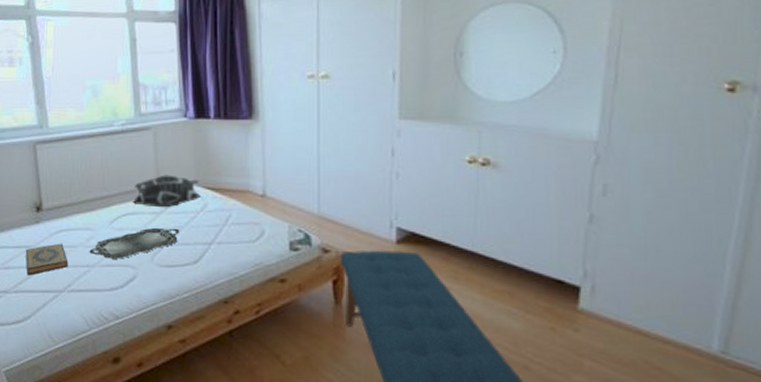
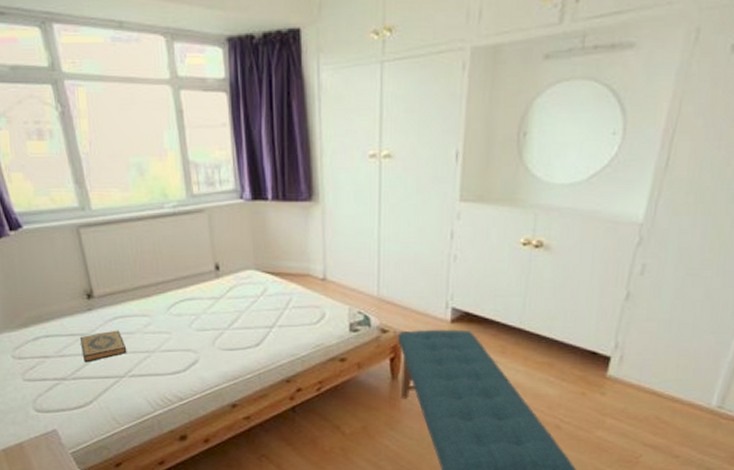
serving tray: present [89,227,180,260] -> none [148,312,240,346]
decorative pillow: present [132,175,202,208] -> none [189,259,262,293]

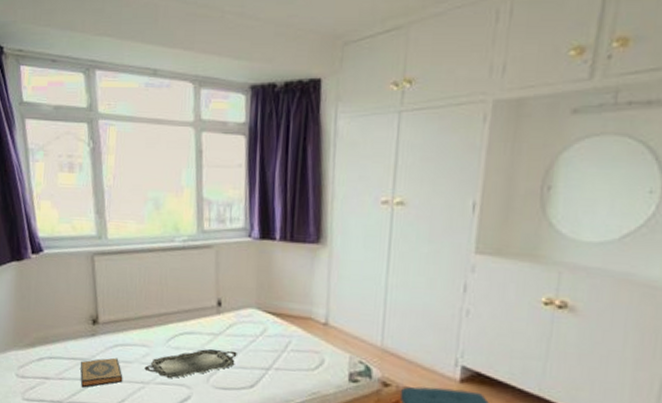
serving tray: none [148,312,240,346] -> present [144,349,237,379]

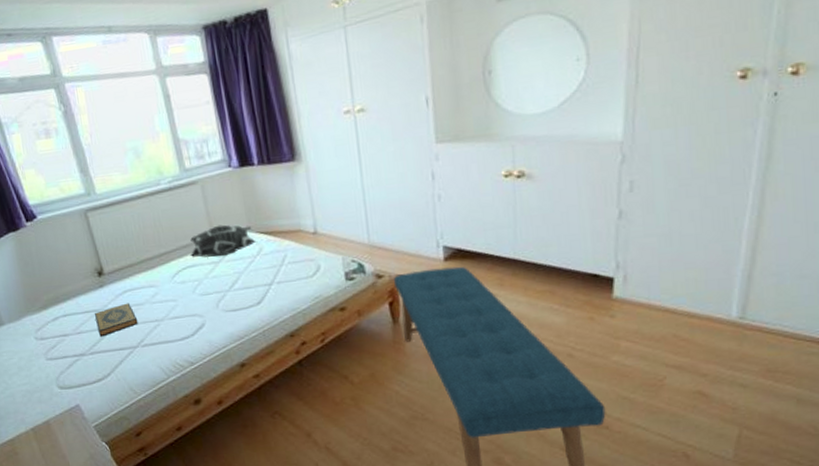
serving tray: present [144,349,237,379] -> none [156,274,240,312]
decorative pillow: none [190,295,262,330] -> present [190,225,257,258]

